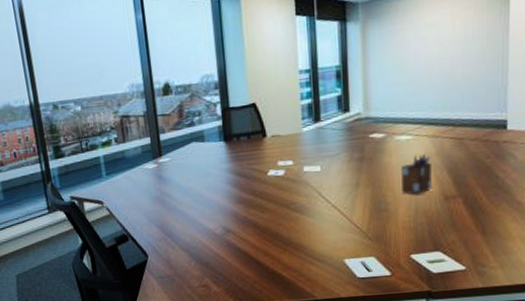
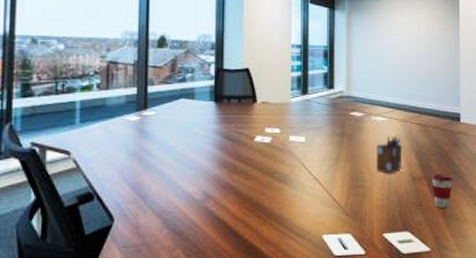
coffee cup: none [467,189,496,226] -> present [431,174,453,208]

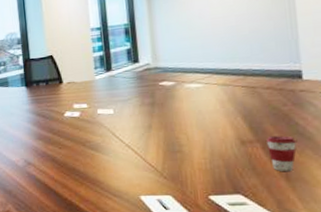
desk organizer: present [375,135,402,174] -> none [192,100,226,138]

